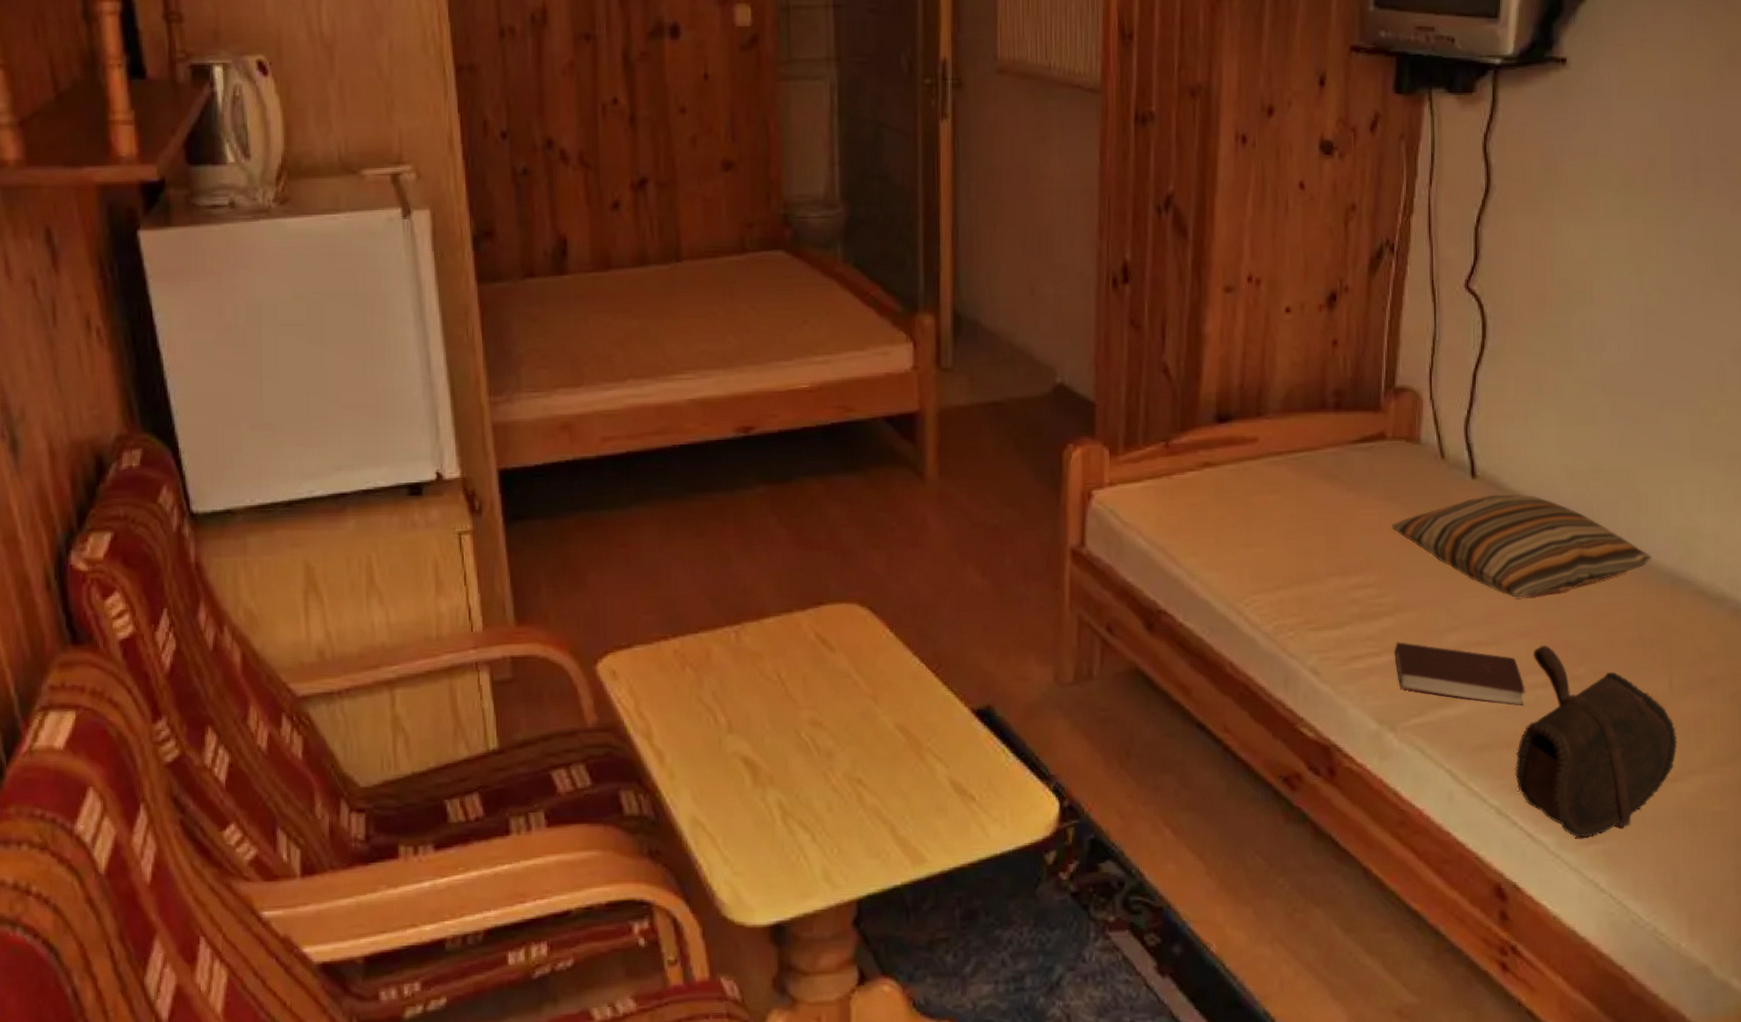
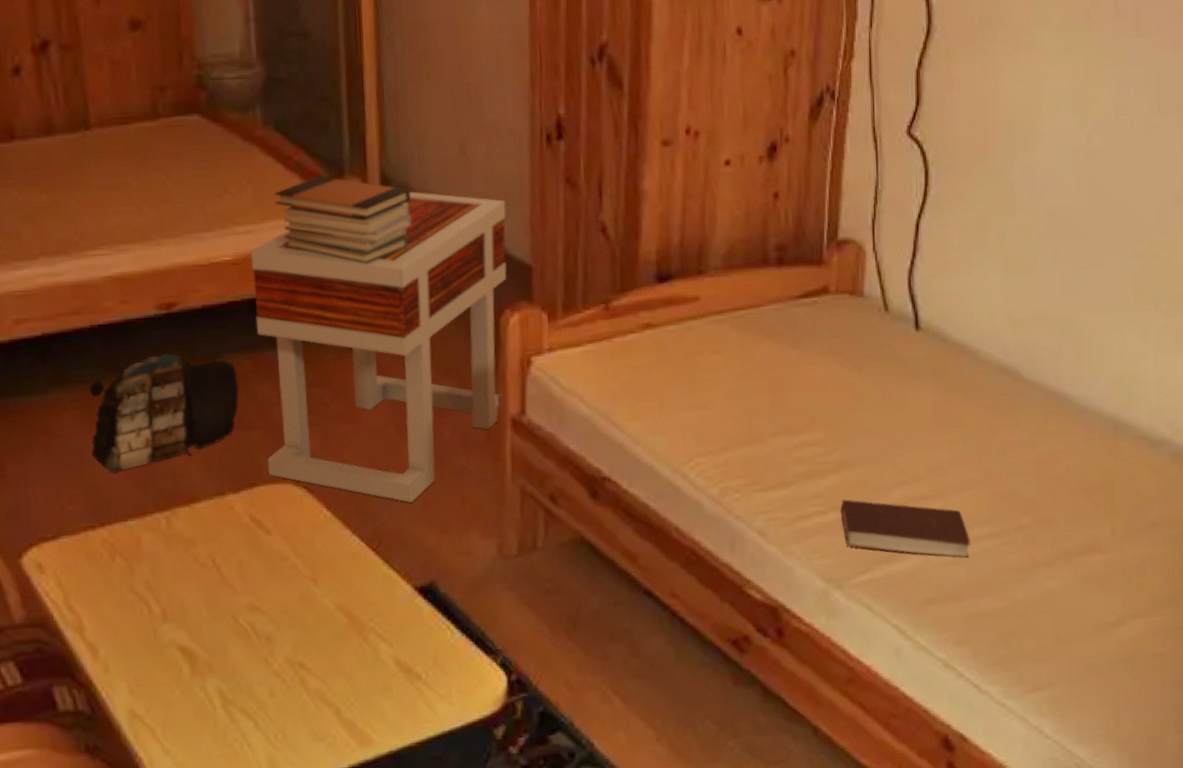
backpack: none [668,474,810,587] -> present [89,353,239,474]
side table: none [826,328,1072,627] -> present [250,191,507,503]
book stack: none [851,310,981,396] -> present [274,175,412,265]
pillow: present [1392,494,1652,598] -> none [836,345,1095,450]
shoulder bag: present [1515,645,1678,838] -> none [961,496,1120,686]

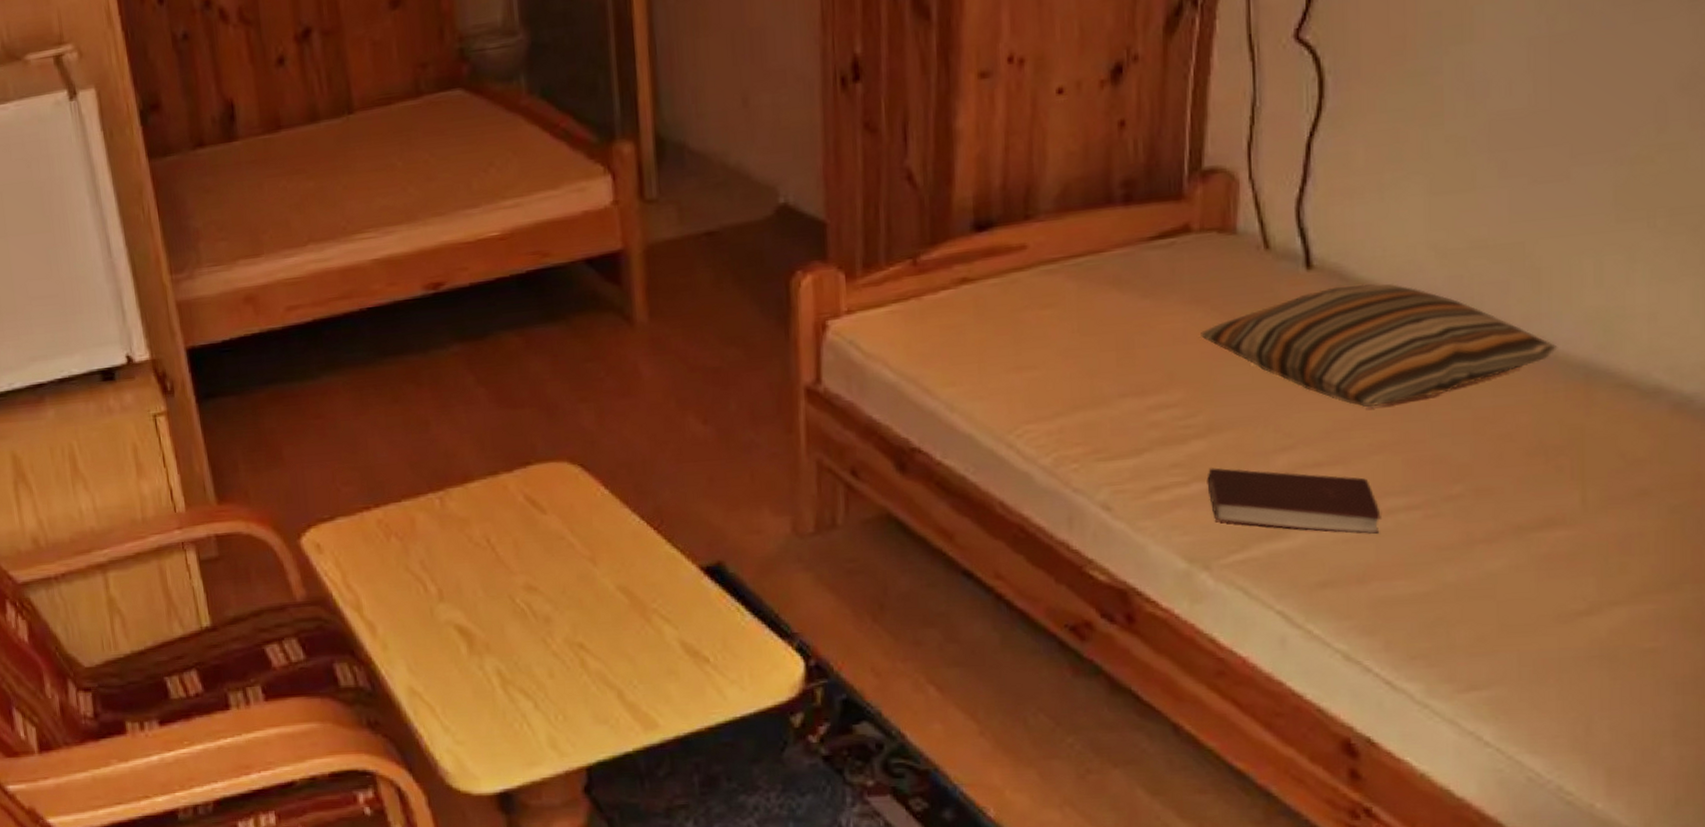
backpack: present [89,353,239,474] -> none [360,333,510,456]
side table: present [250,191,507,503] -> none [518,150,798,479]
book stack: present [274,175,412,265] -> none [542,141,690,232]
pillow: none [836,345,1095,450] -> present [1201,284,1558,407]

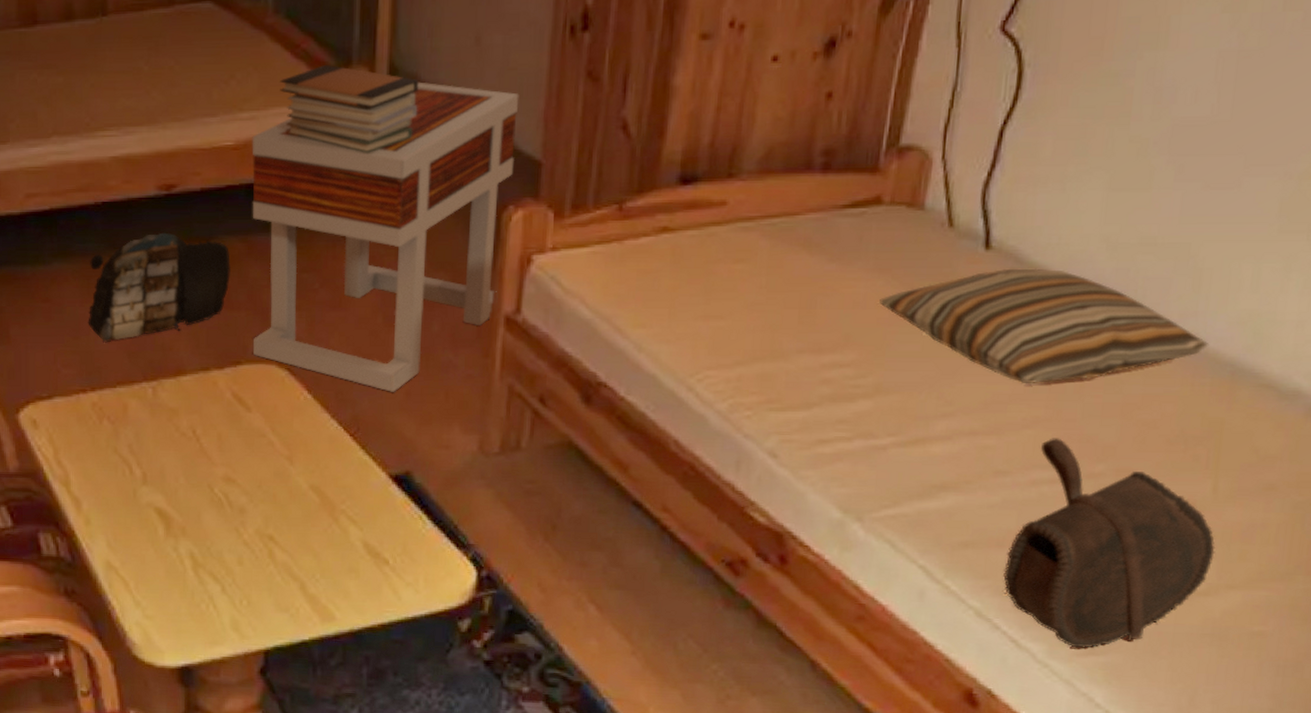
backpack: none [360,333,510,456] -> present [88,232,231,343]
side table: none [518,150,798,479] -> present [252,82,519,392]
book stack: none [542,141,690,232] -> present [280,64,419,154]
book: present [1206,467,1381,534] -> none [868,427,1026,502]
shoulder bag: none [1368,461,1592,684] -> present [1003,438,1216,648]

